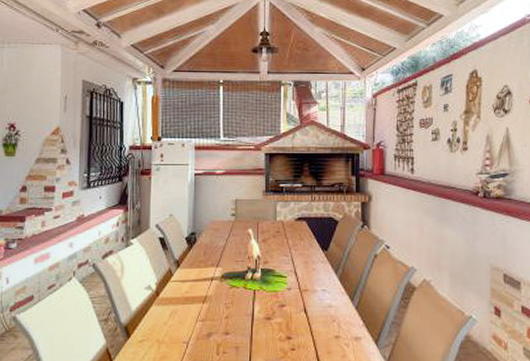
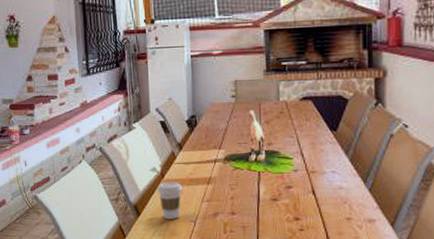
coffee cup: none [150,301,176,341] -> present [156,182,182,220]

